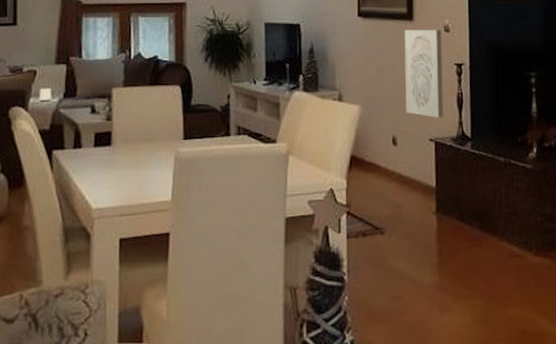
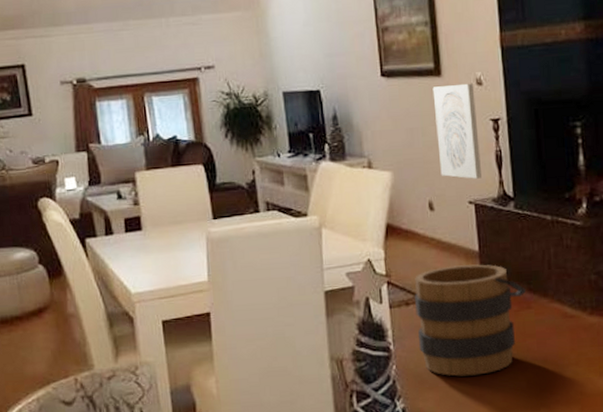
bucket: none [371,200,477,310] -> present [414,264,526,377]

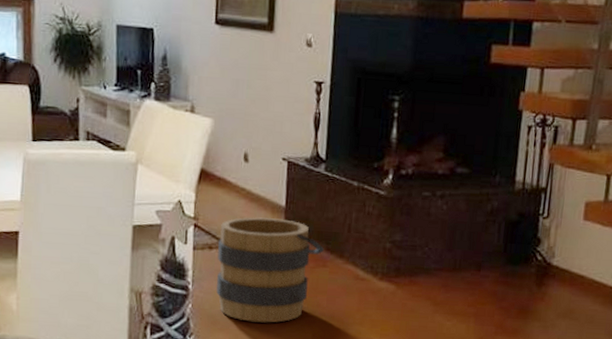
wall art: present [432,83,481,179] -> none [259,42,304,137]

